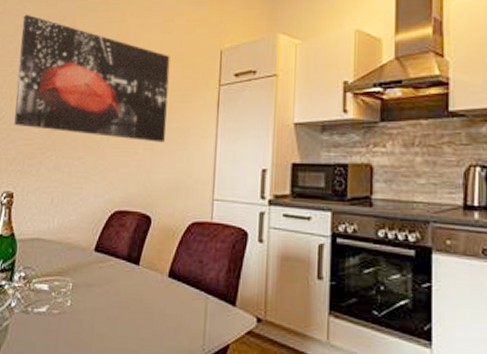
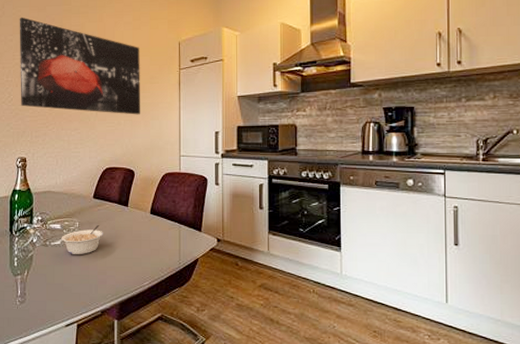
legume: none [47,287,104,329] -> present [61,224,103,255]

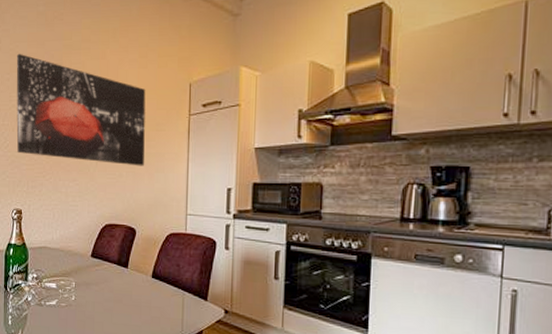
legume: present [61,224,103,255] -> none [57,285,101,318]

